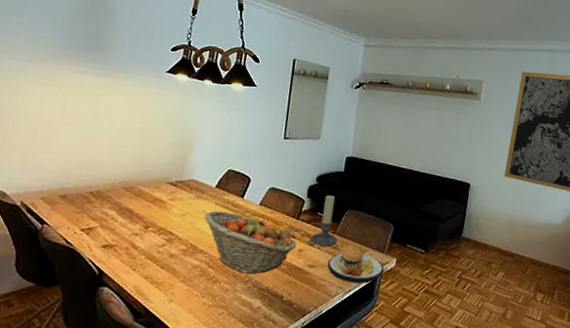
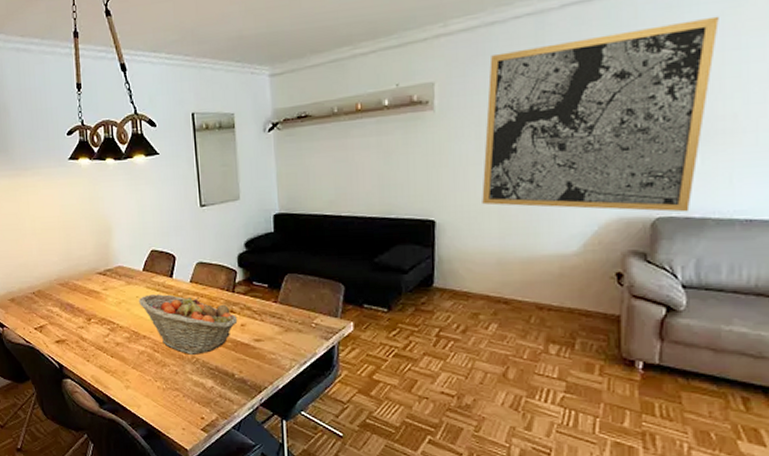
candle holder: present [308,195,338,246] -> none [249,261,282,319]
plate: present [327,244,384,284] -> none [274,311,341,354]

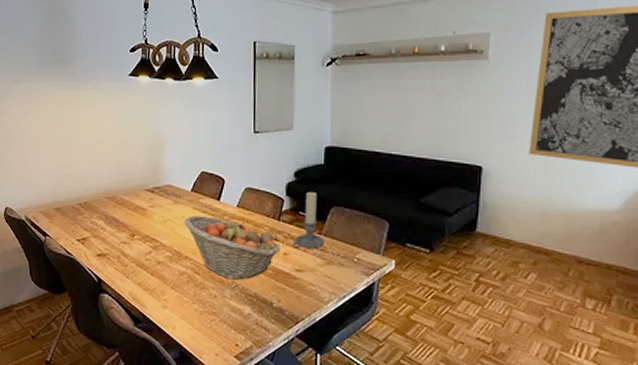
candle holder: none [249,261,282,319] -> present [292,192,325,249]

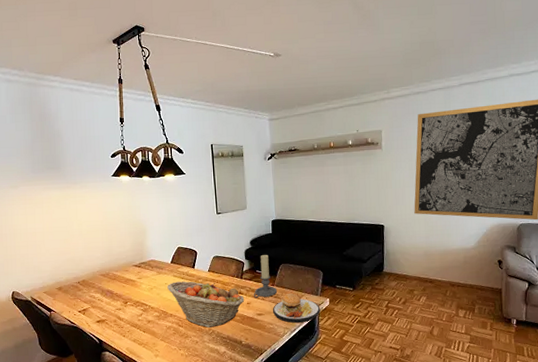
plate: none [316,245,382,289] -> present [272,291,321,323]

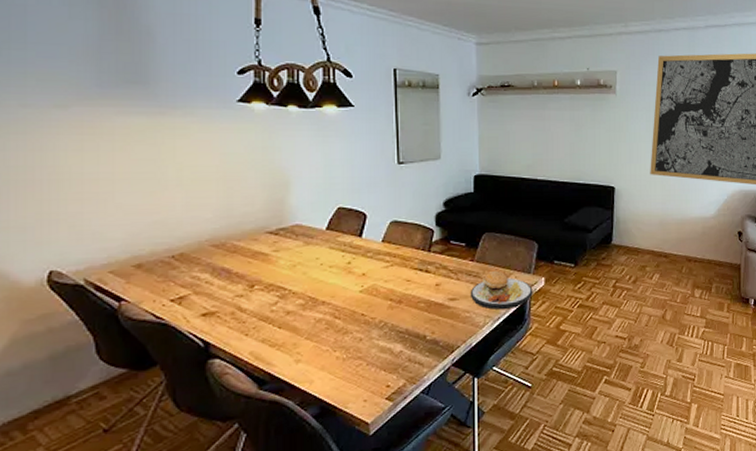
fruit basket: present [167,281,245,328] -> none [319,255,433,319]
candle holder: present [253,255,278,298] -> none [444,221,478,278]

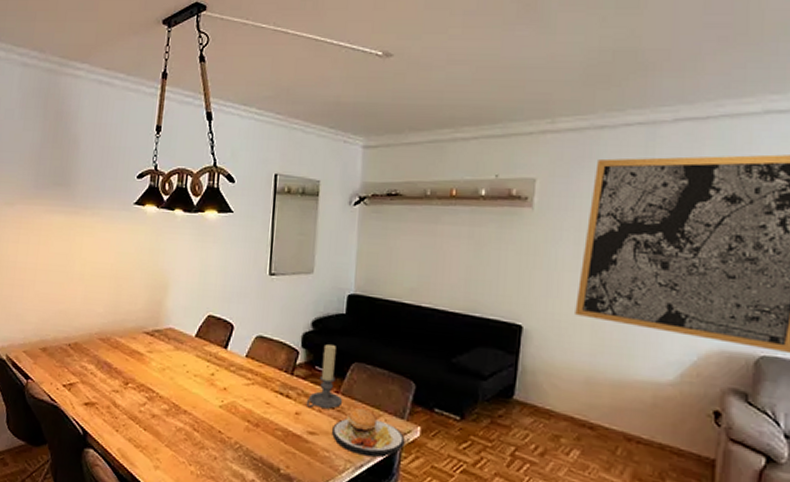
candle holder: none [444,221,478,278] -> present [306,344,343,409]

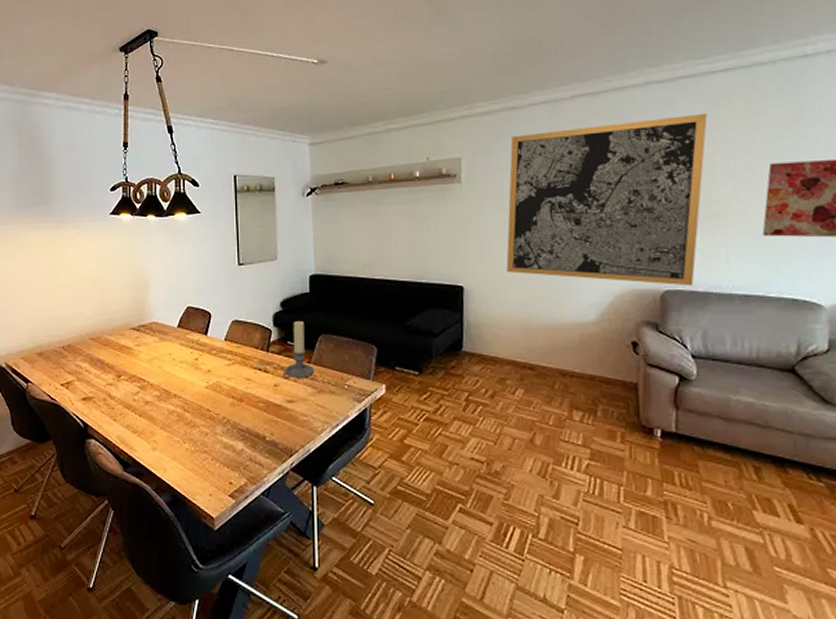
plate: present [331,406,405,458] -> none [307,372,373,417]

